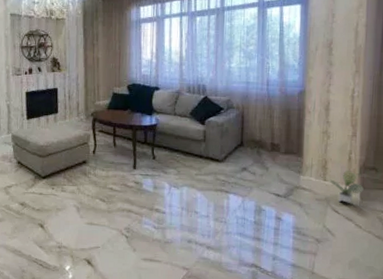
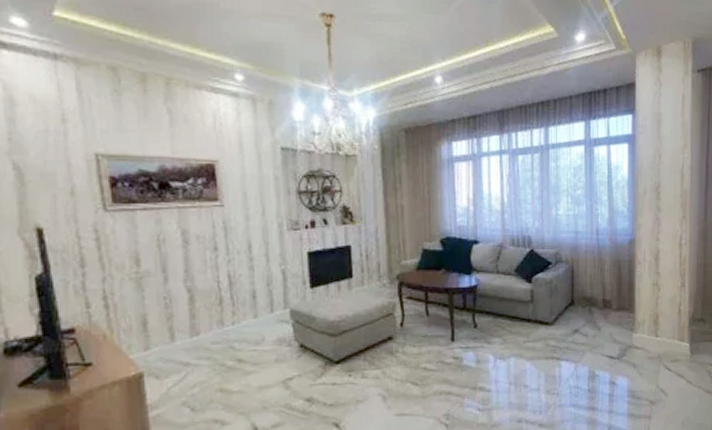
potted plant: present [328,171,364,203] -> none [660,324,693,359]

